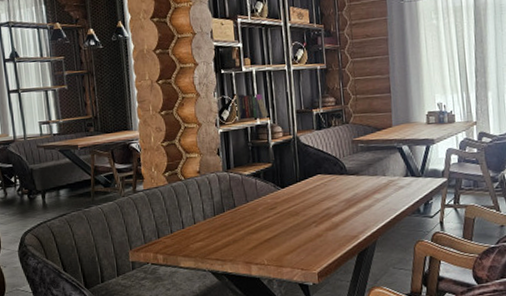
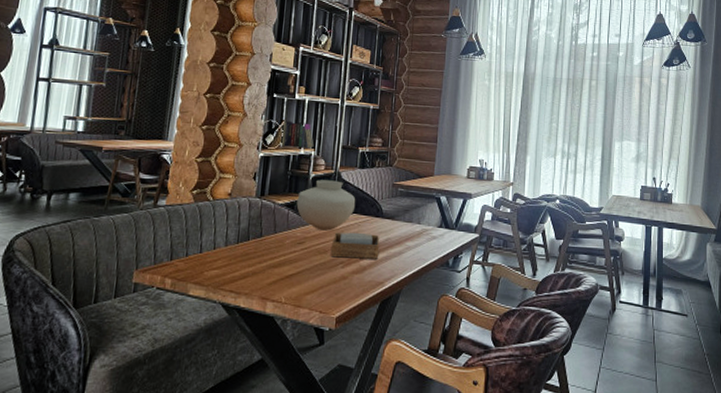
vase: none [261,145,319,195] -> present [296,180,356,231]
napkin holder: none [301,191,349,218] -> present [330,232,380,259]

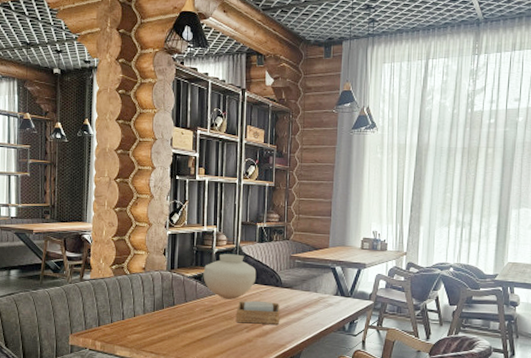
books: present [281,121,314,148] -> none [186,201,216,225]

